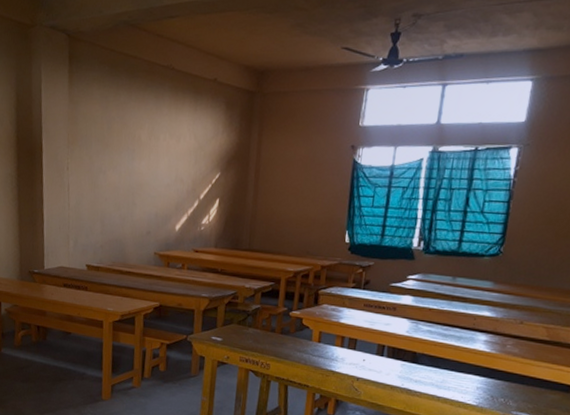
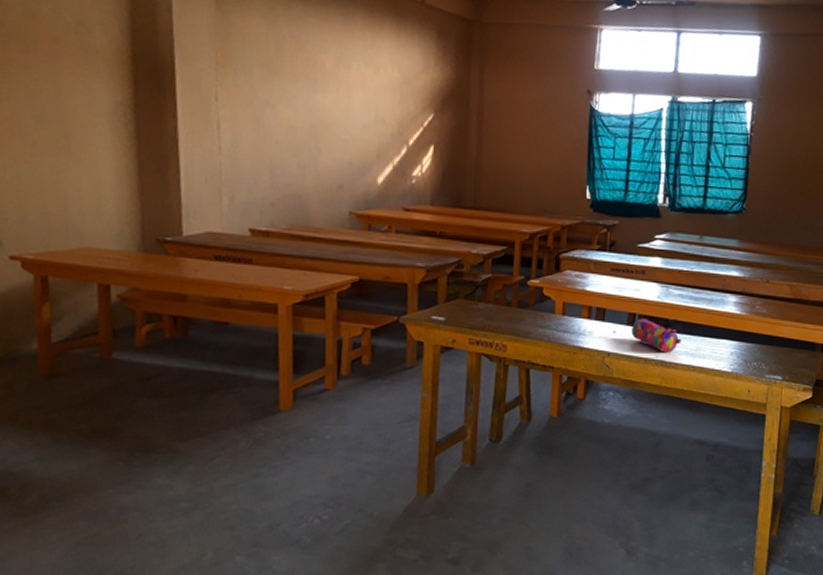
pencil case: none [380,350,428,383] -> present [631,318,681,353]

